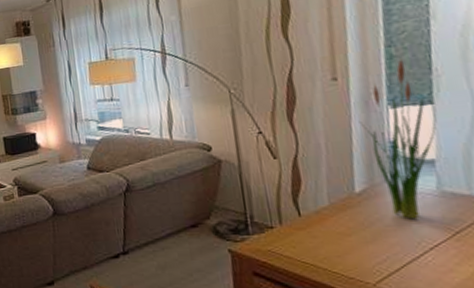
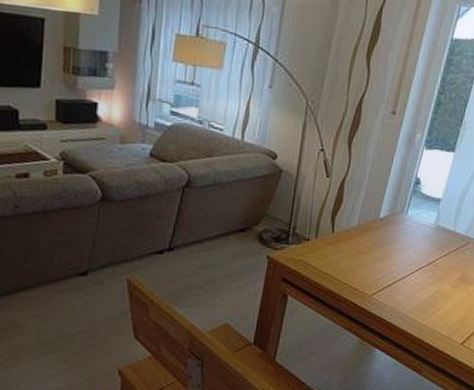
plant: present [358,57,437,220] -> none [400,105,456,246]

